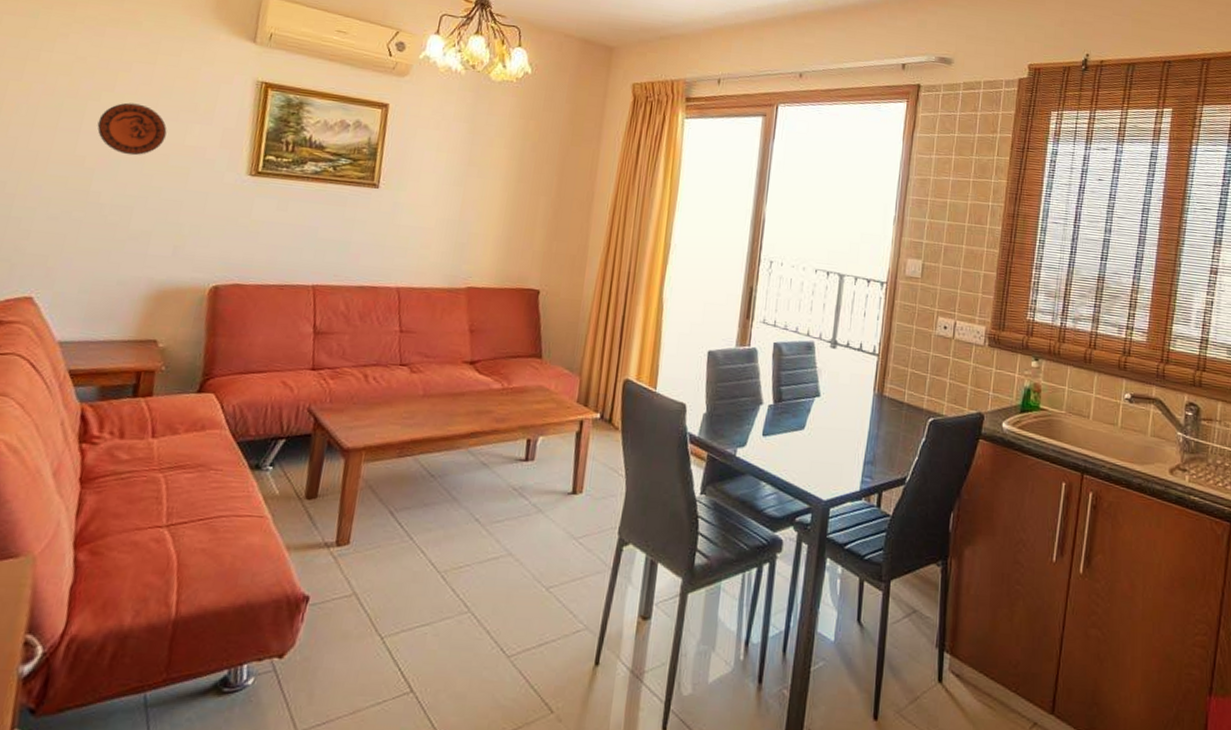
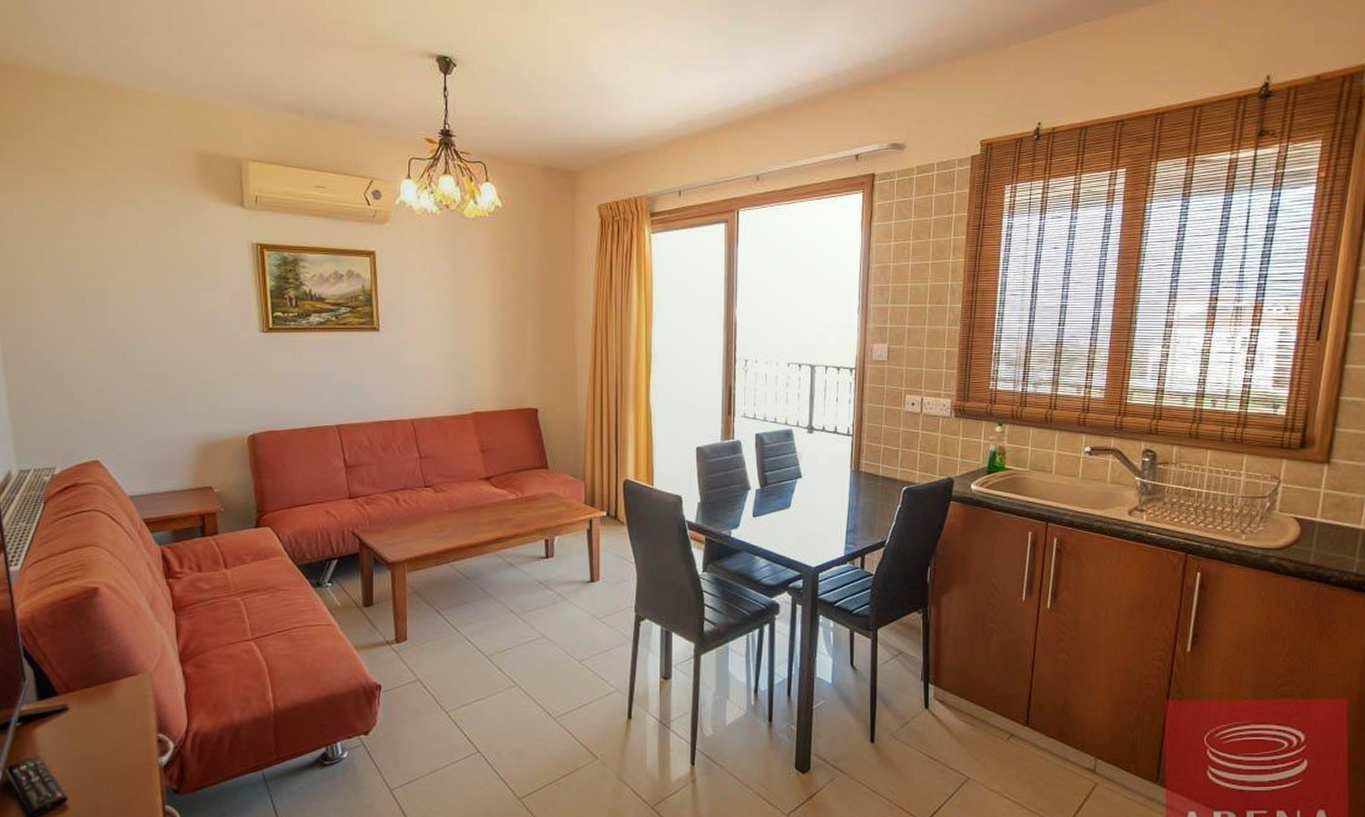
decorative plate: present [97,102,167,156] -> none [119,277,181,326]

